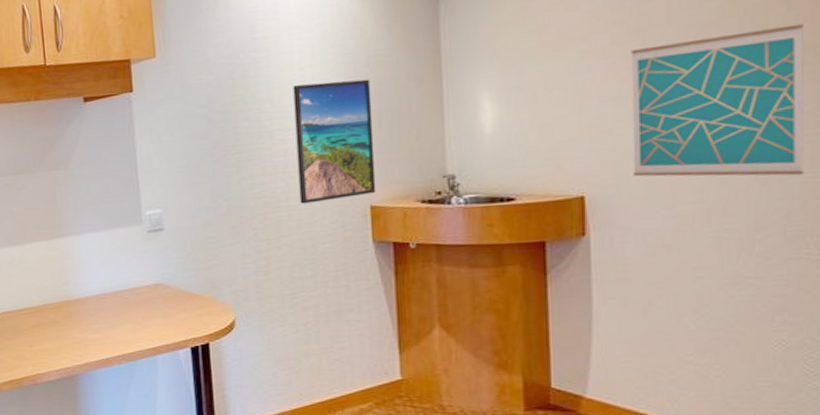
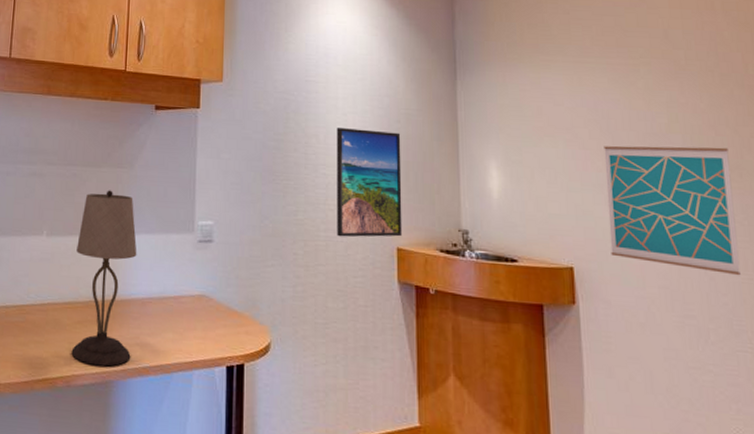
table lamp: none [22,194,93,363] -> present [71,190,137,367]

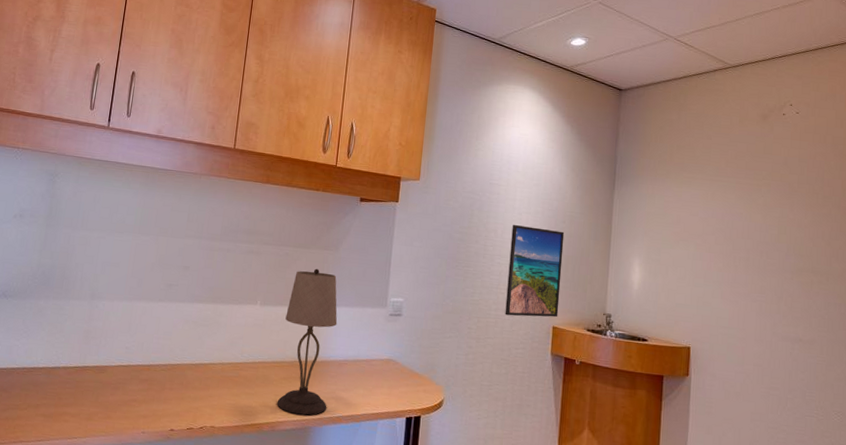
wall art: present [604,145,741,276] -> none [721,250,821,358]

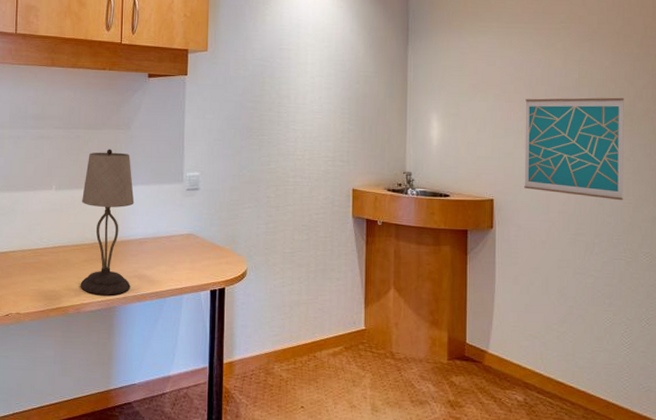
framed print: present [505,225,565,318] -> none [303,89,359,182]
wall art: none [721,250,821,358] -> present [524,97,624,201]

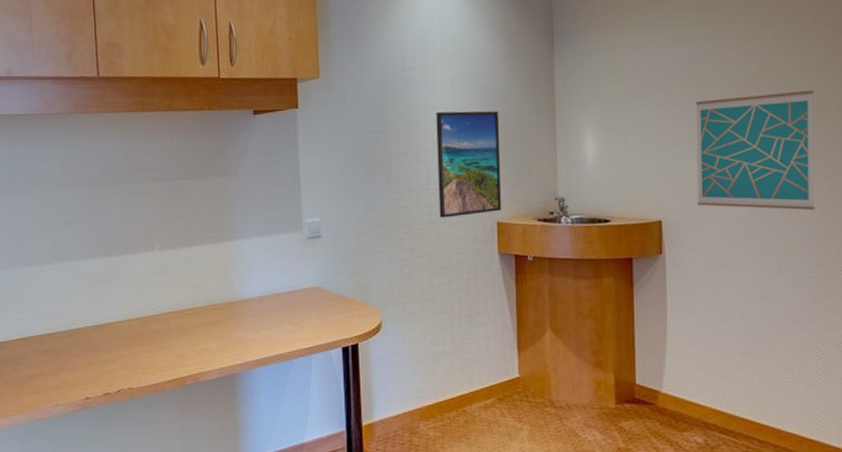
table lamp: present [80,149,135,295] -> none [190,199,253,362]
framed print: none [303,89,359,182] -> present [436,111,502,218]

